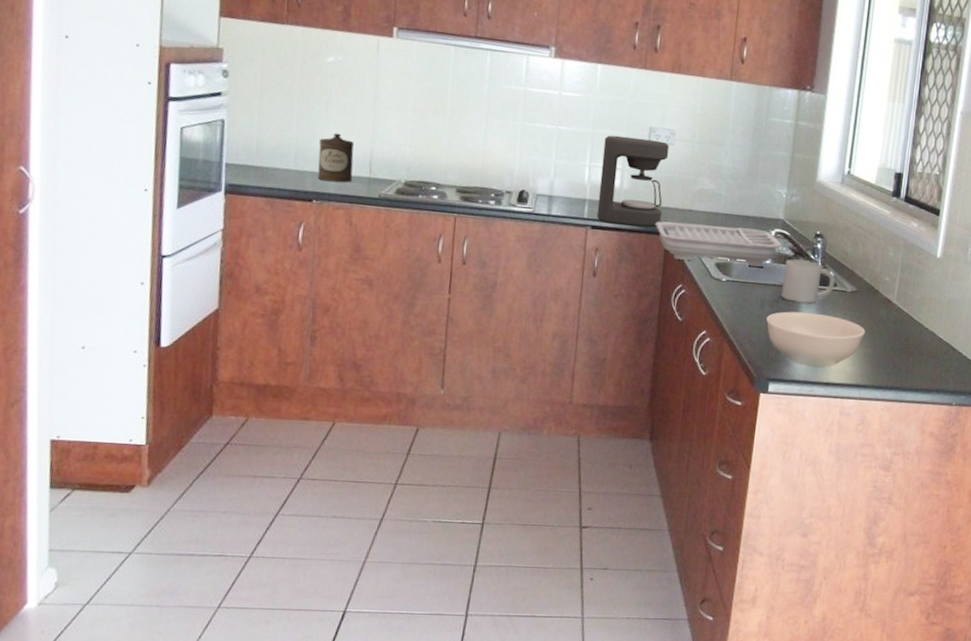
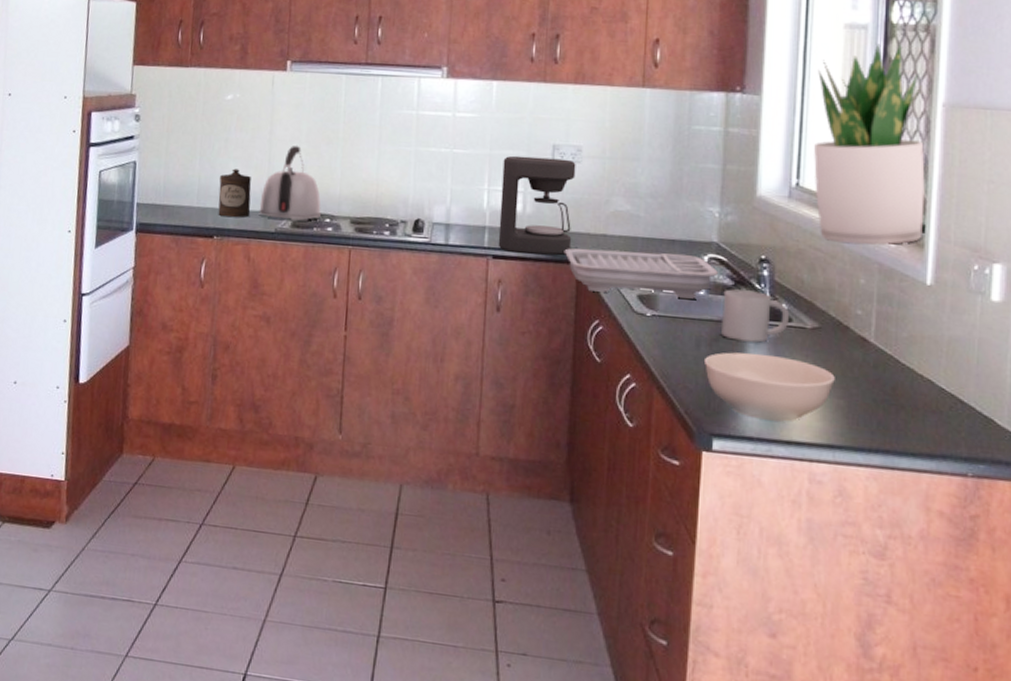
kettle: none [361,113,428,190] -> present [258,145,322,223]
planter: none [861,58,947,225] -> present [813,44,925,245]

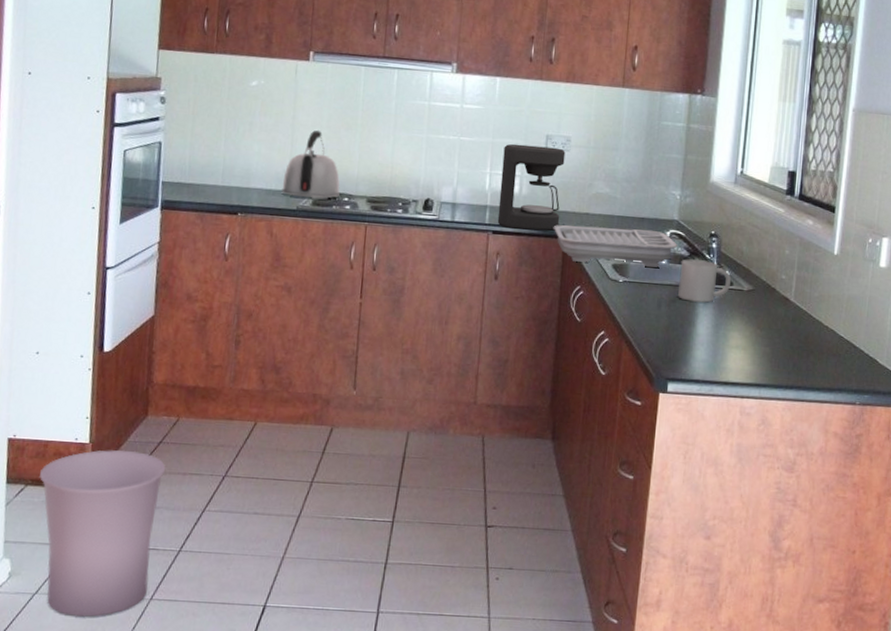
waste bin: none [16,489,141,671] -> present [40,450,166,617]
canister: present [218,168,252,218] -> none [242,150,275,197]
bowl: present [703,352,835,422] -> none [663,311,763,367]
planter: present [813,44,925,245] -> none [754,58,839,223]

